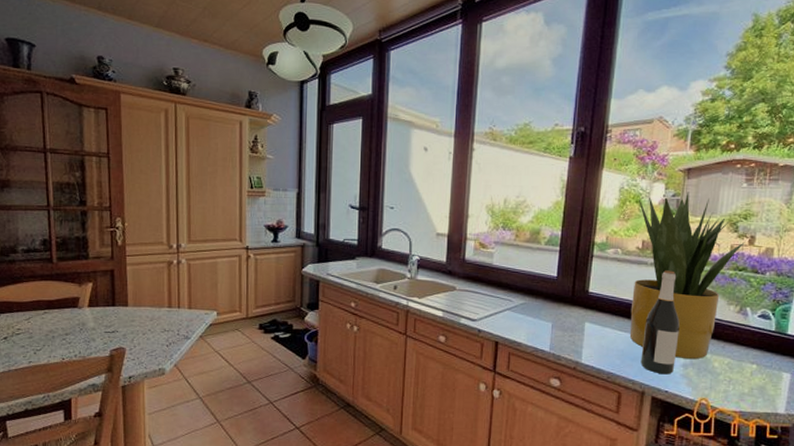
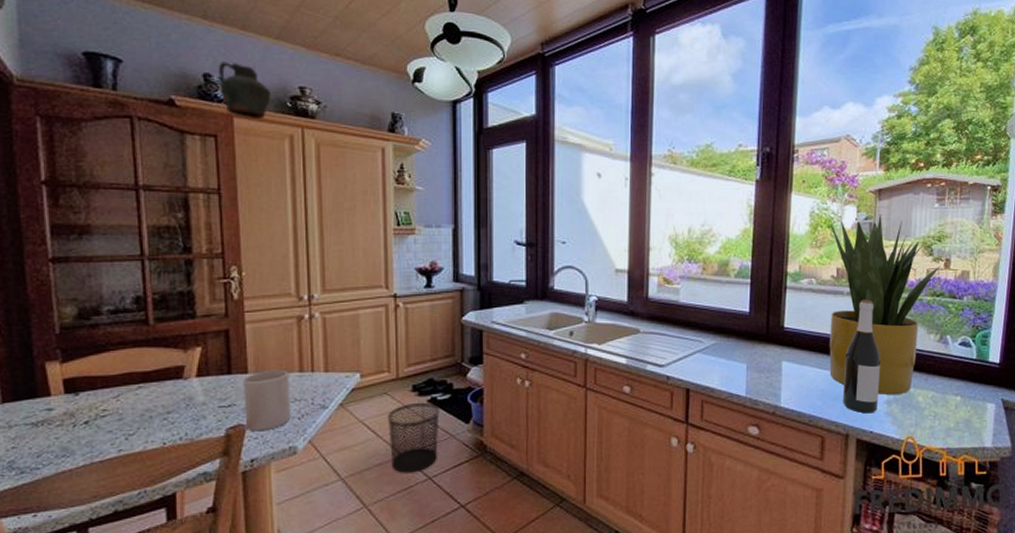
ceramic jug: none [110,46,151,96] -> present [219,61,271,120]
mug: none [124,304,161,354] -> present [243,369,291,432]
waste bin: none [237,338,281,397] -> present [387,402,440,473]

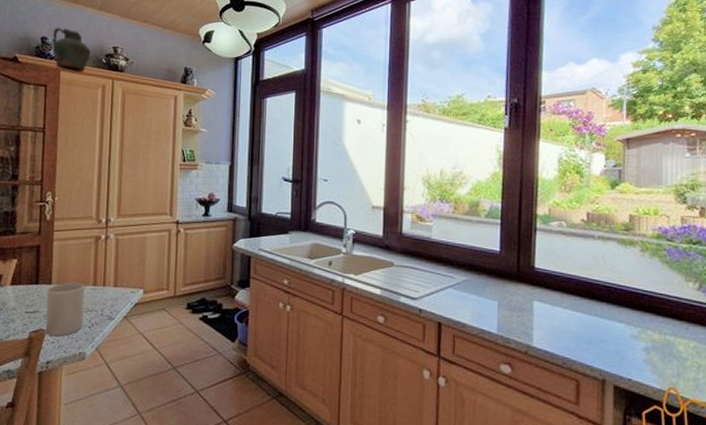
waste bin: present [387,402,440,473] -> none [163,319,210,385]
planter: present [829,214,941,394] -> none [579,162,696,342]
wine bottle: present [842,299,881,414] -> none [597,244,637,360]

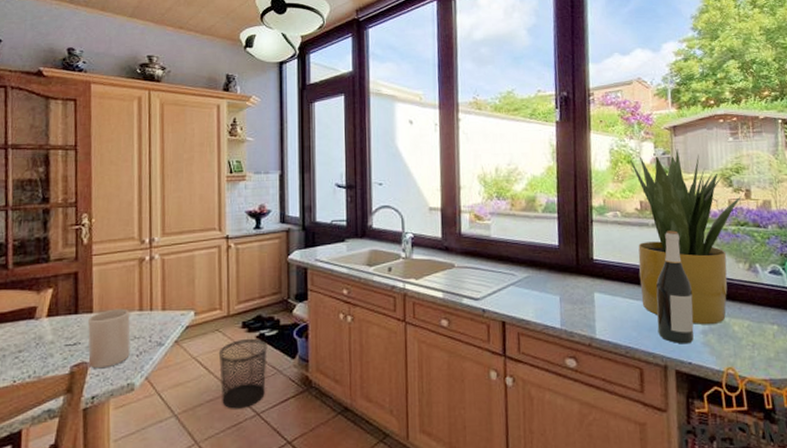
ceramic jug: present [52,27,91,73] -> none [80,37,124,85]
waste bin: none [163,319,210,385] -> present [218,338,267,409]
planter: none [579,162,696,342] -> present [630,149,742,324]
wine bottle: none [597,244,637,360] -> present [656,230,694,344]

